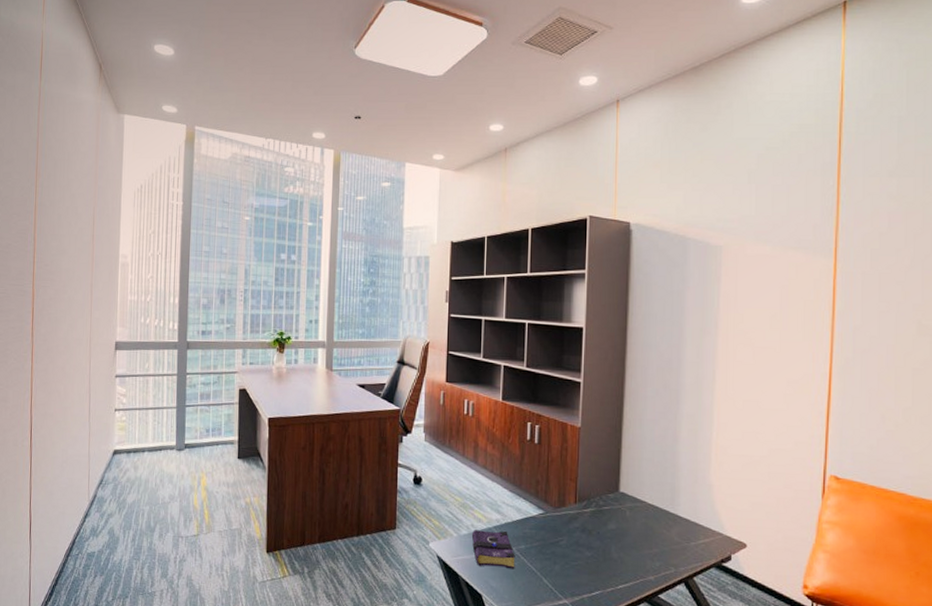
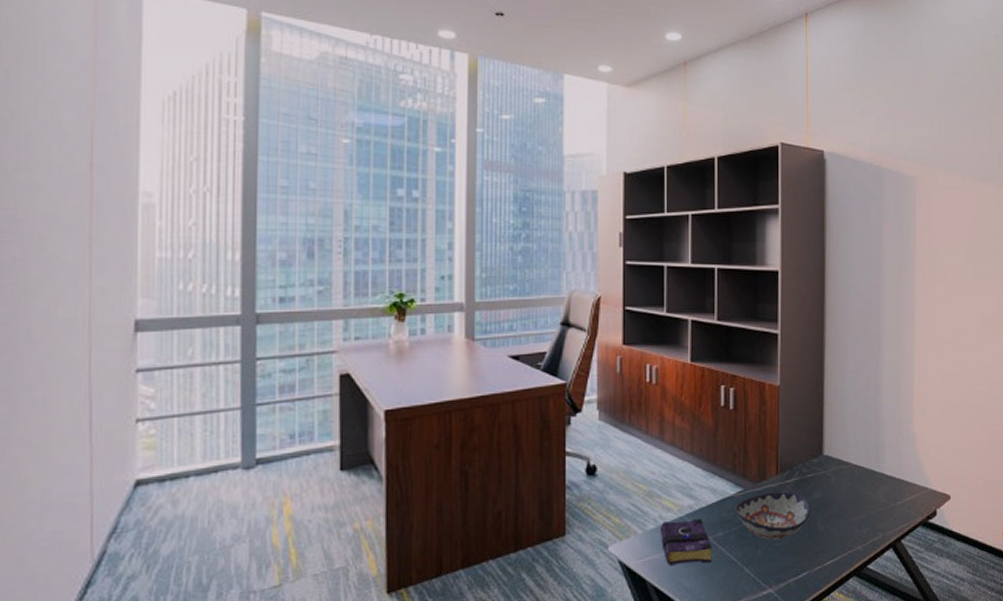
decorative bowl: none [535,517,606,560] -> present [734,491,811,541]

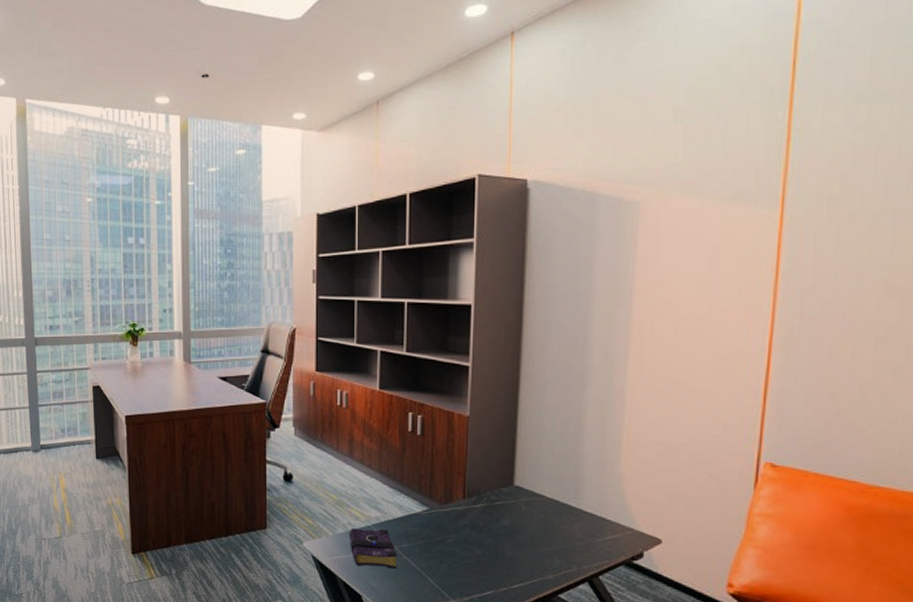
decorative bowl: present [734,491,811,541] -> none [419,514,499,558]

